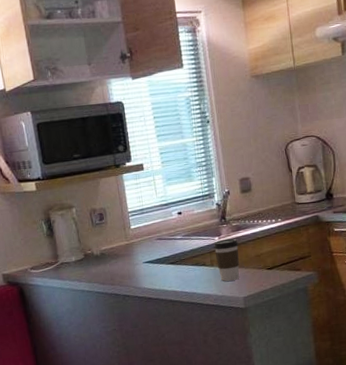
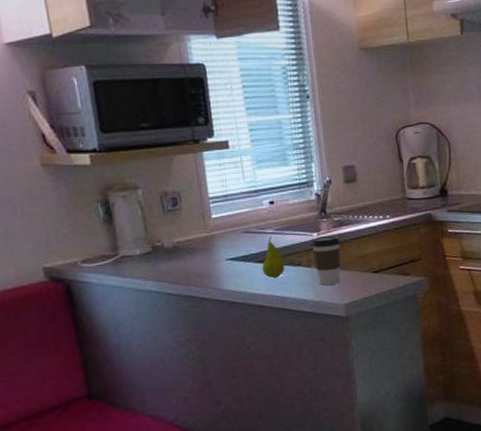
fruit: none [173,241,192,277] -> present [262,236,285,279]

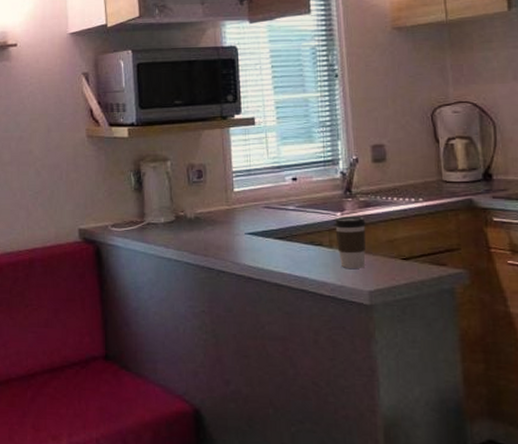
fruit: present [262,236,285,279] -> none [281,213,305,257]

